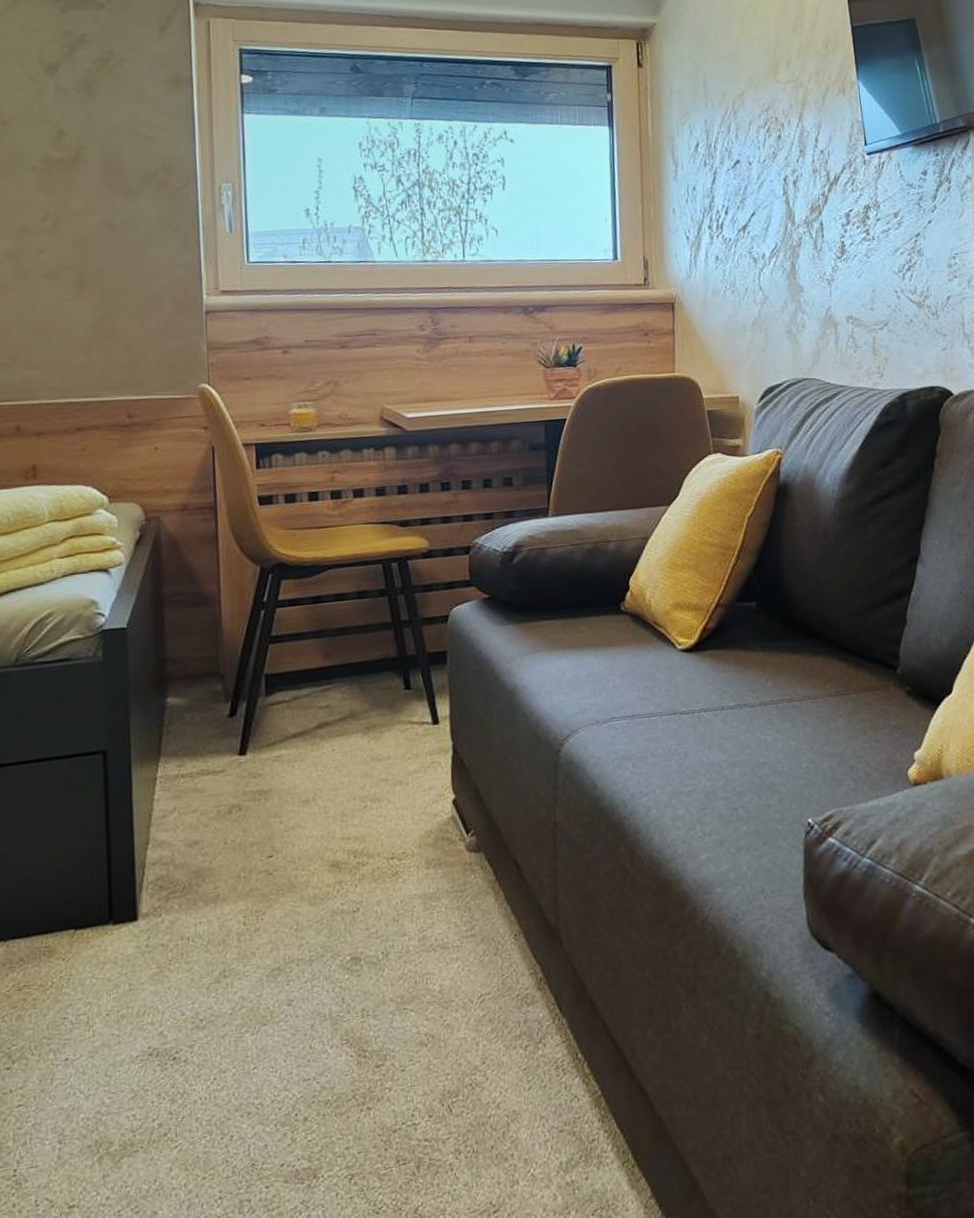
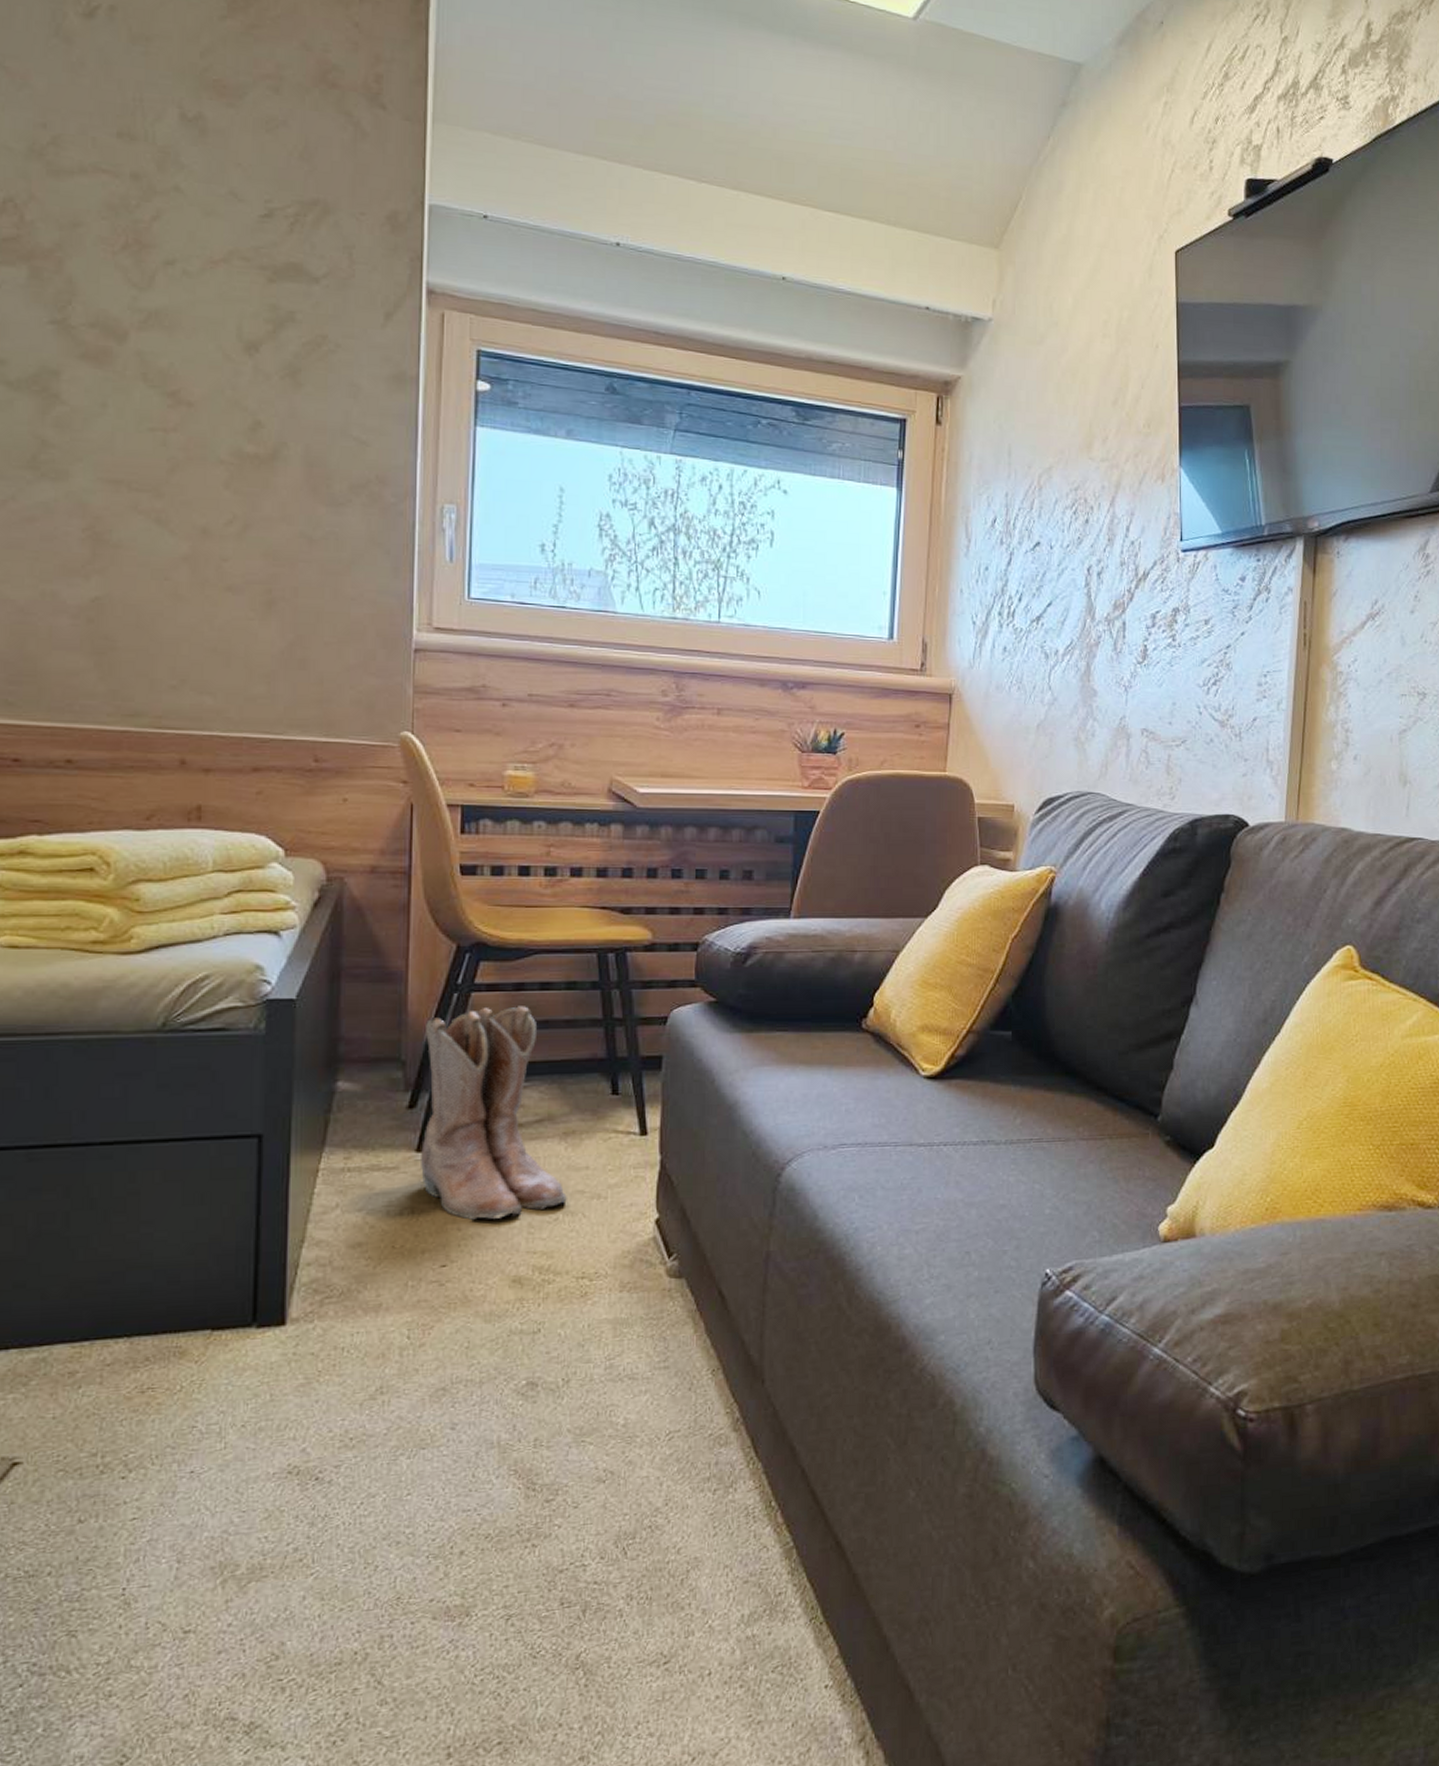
boots: none [239,616,373,813] -> present [419,1006,567,1220]

